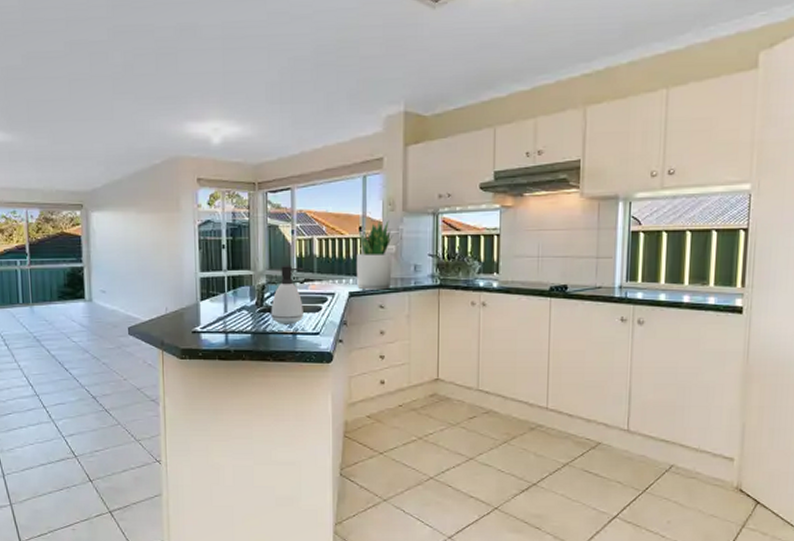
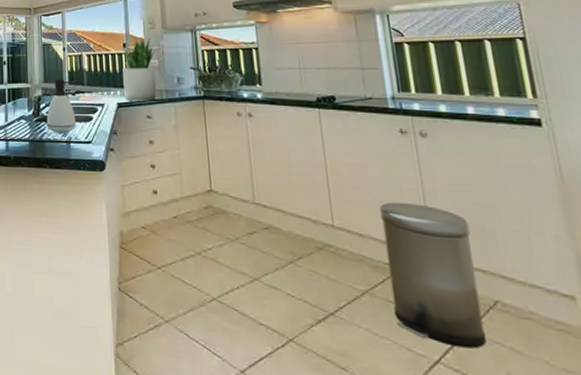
pedal bin: none [588,384,663,504] -> present [379,202,486,349]

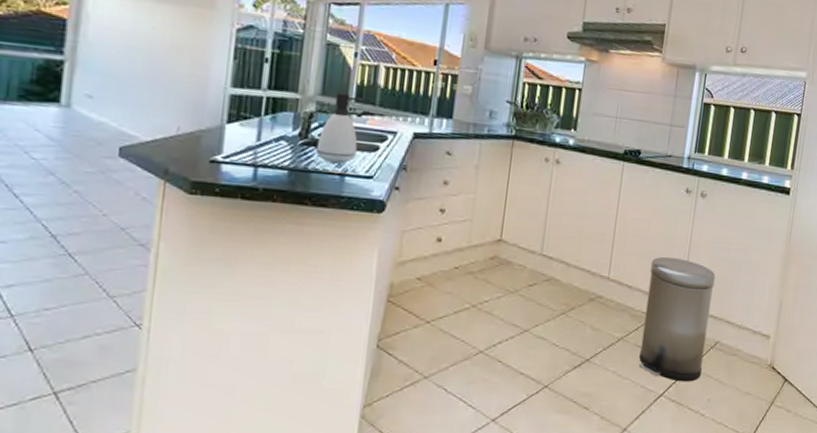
planter: present [122,36,157,101] -> none [424,54,471,135]

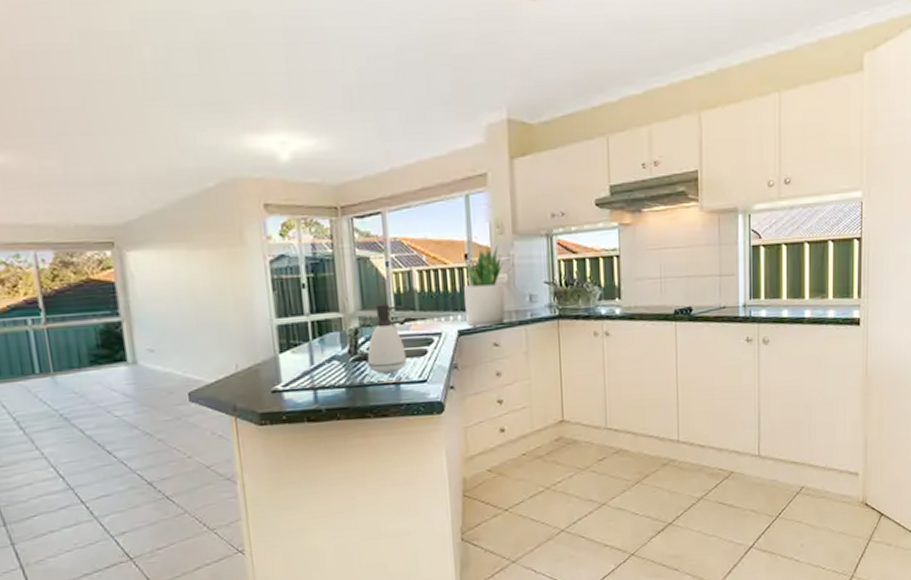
planter: none [424,54,471,135] -> present [464,244,505,327]
pedal bin: present [638,256,716,382] -> none [720,409,791,532]

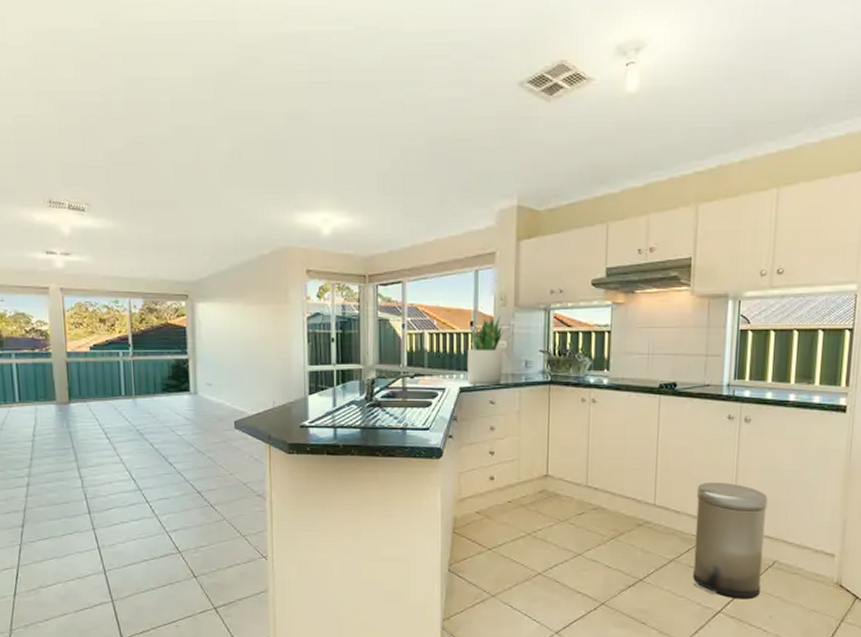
soap dispenser: present [367,303,407,374] -> none [380,359,415,420]
pedal bin: none [720,409,791,532] -> present [693,481,768,600]

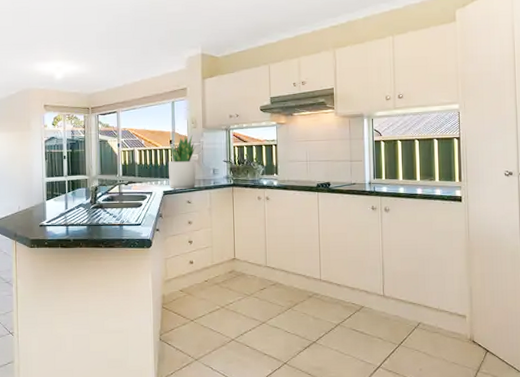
pedal bin: present [693,481,768,600] -> none [352,259,410,356]

